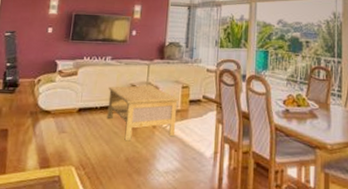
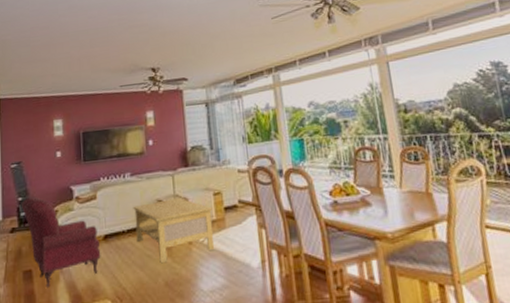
armchair: none [8,64,73,147] -> present [21,196,101,287]

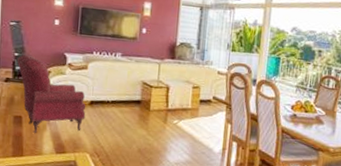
coffee table: present [133,198,215,264] -> none [119,82,190,134]

